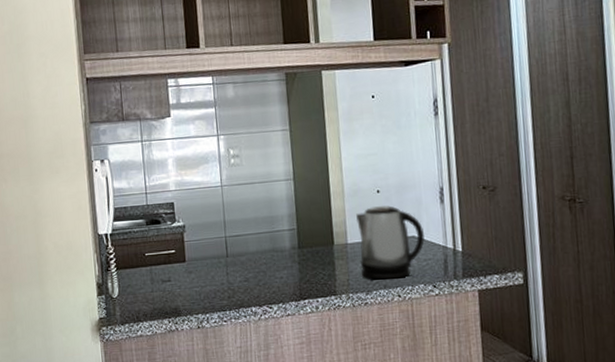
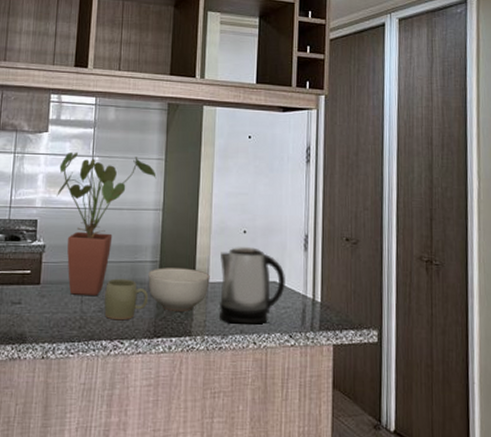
house plant: none [187,130,283,268] -> present [57,152,157,297]
mug: none [248,248,291,288] -> present [104,278,149,321]
bowl: none [287,232,349,274] -> present [148,268,210,312]

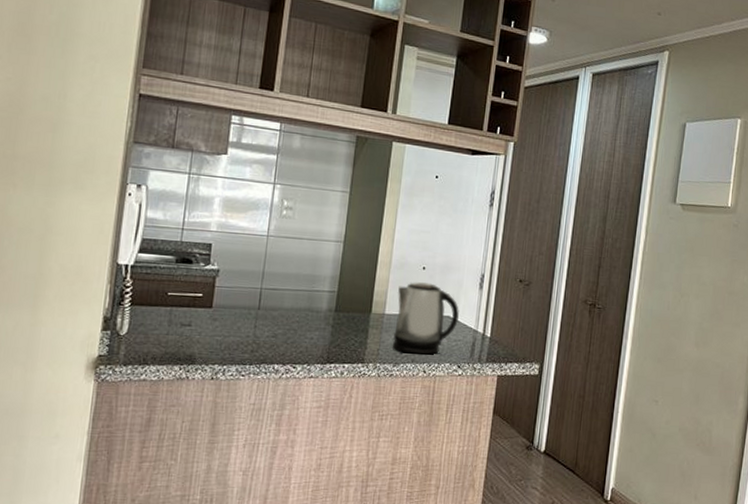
house plant: present [57,152,157,297] -> none [234,177,340,322]
mug: present [104,278,149,321] -> none [278,306,324,346]
bowl: present [148,268,210,312] -> none [324,298,387,340]

